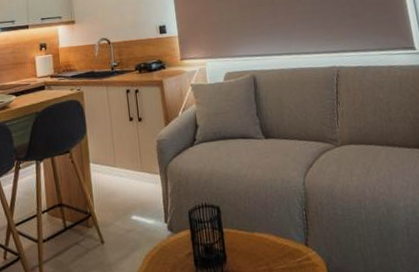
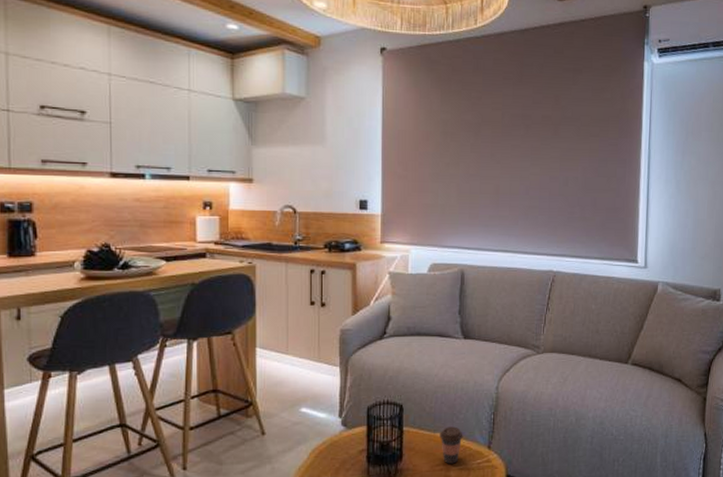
coffee cup: none [257,225,280,264] -> present [440,426,463,464]

